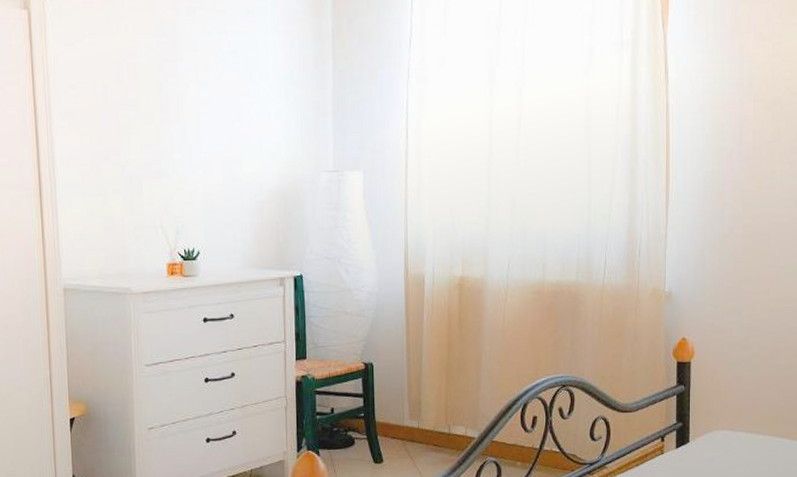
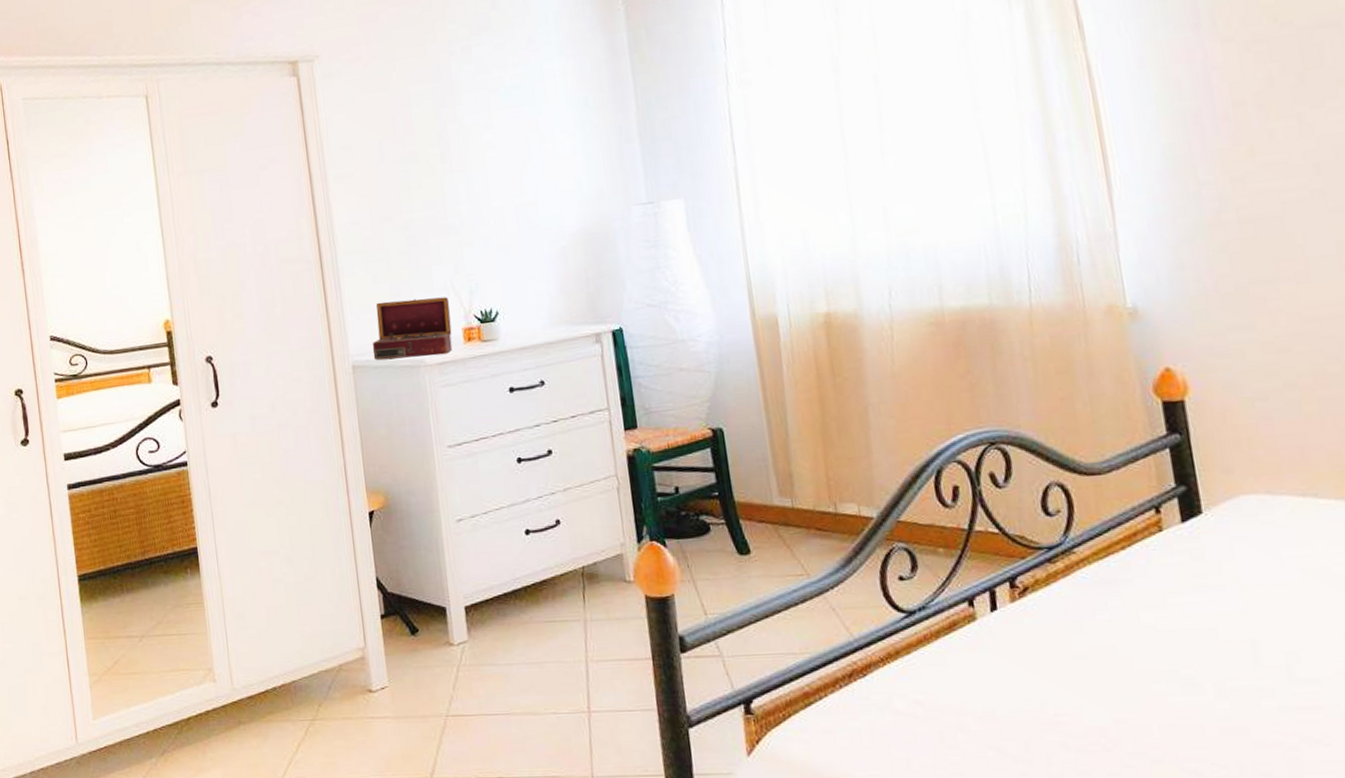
wooden box: none [83,233,157,285] -> present [372,297,453,360]

